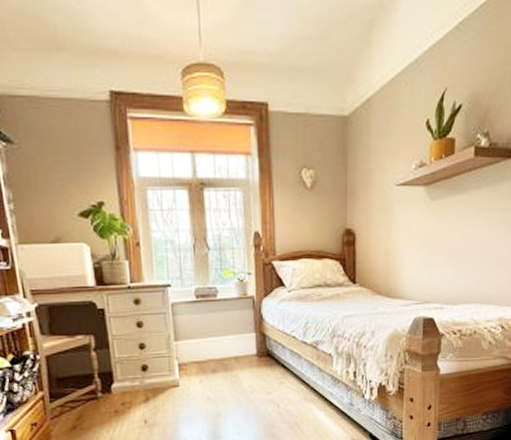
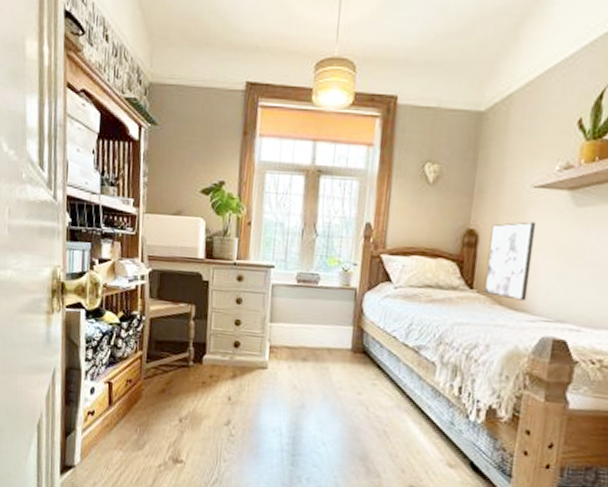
wall art: none [365,217,402,289] -> present [484,221,537,301]

